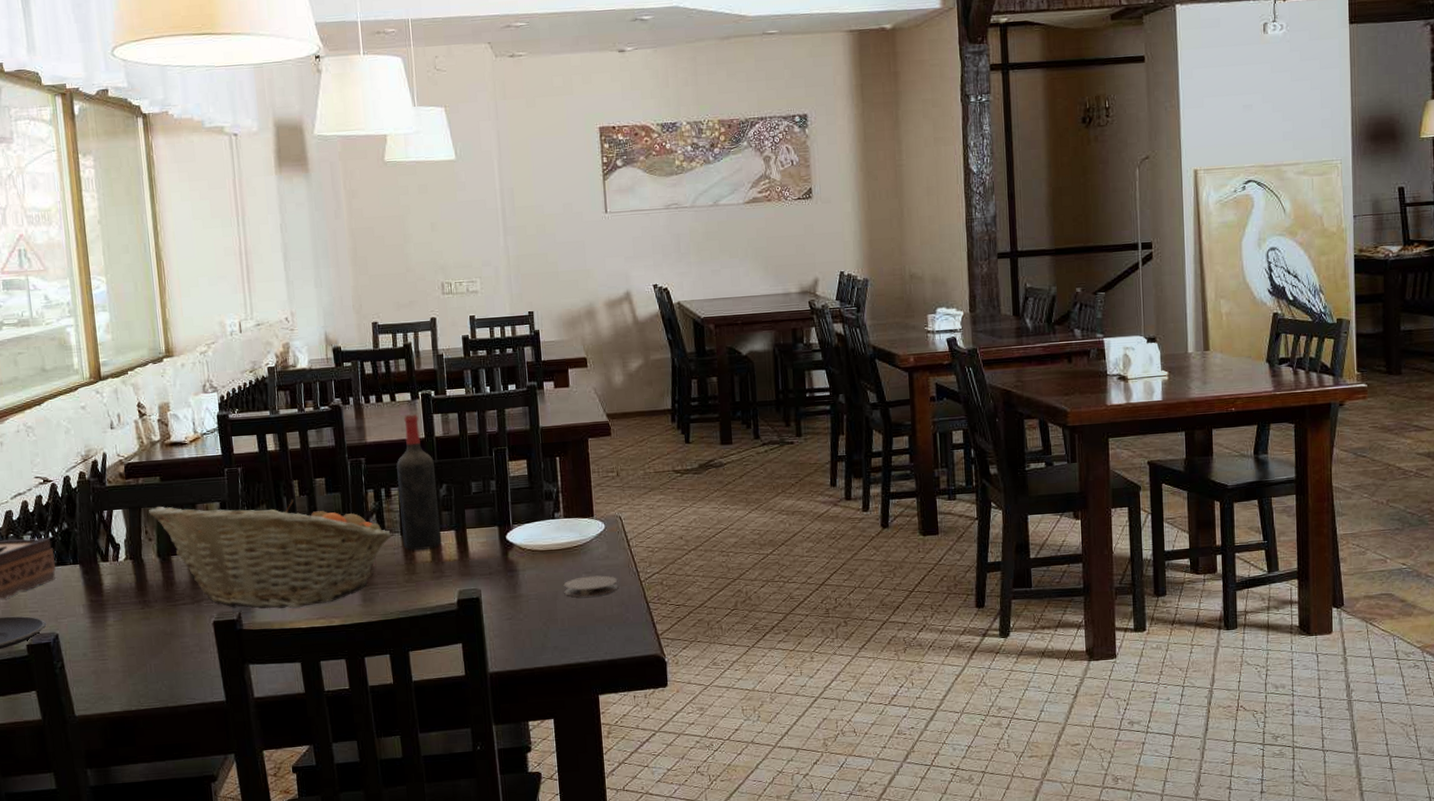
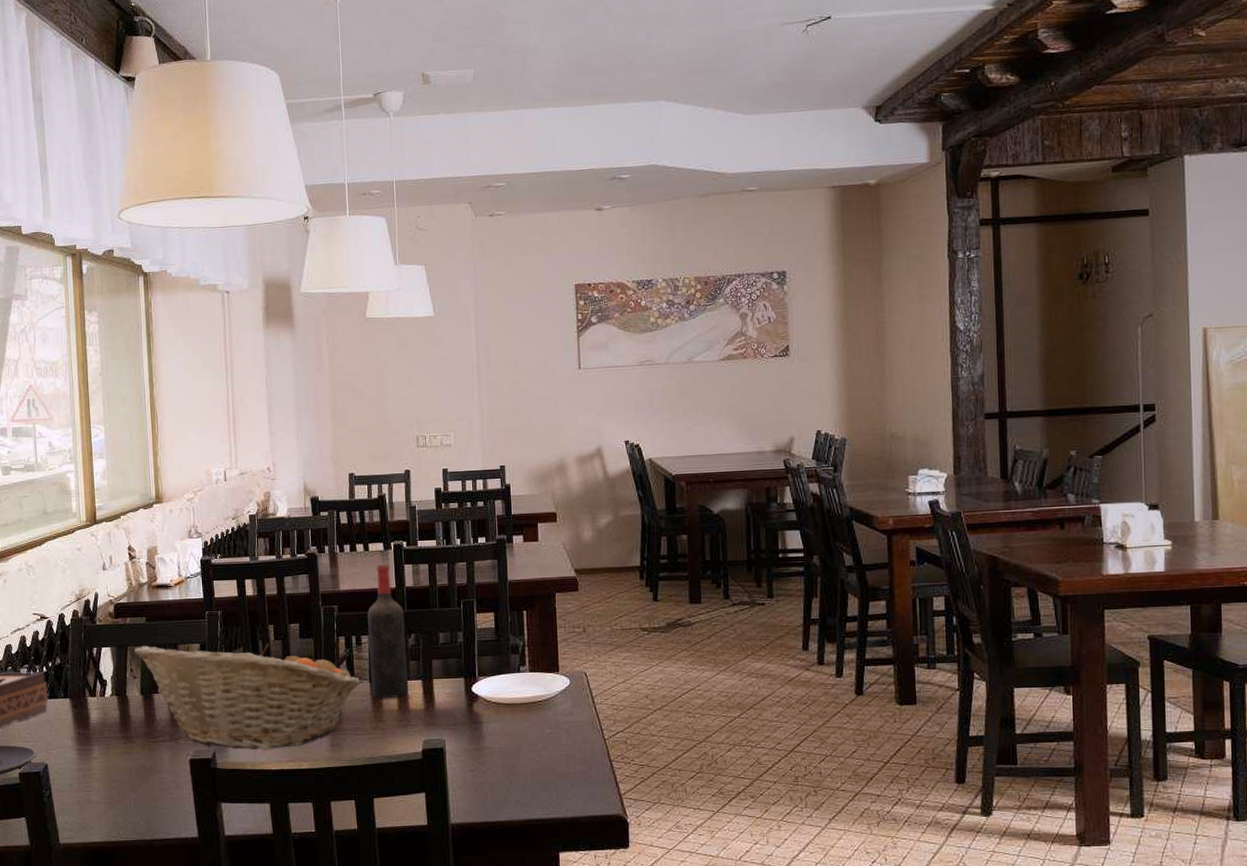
coaster: present [563,575,618,597] -> none [527,731,582,753]

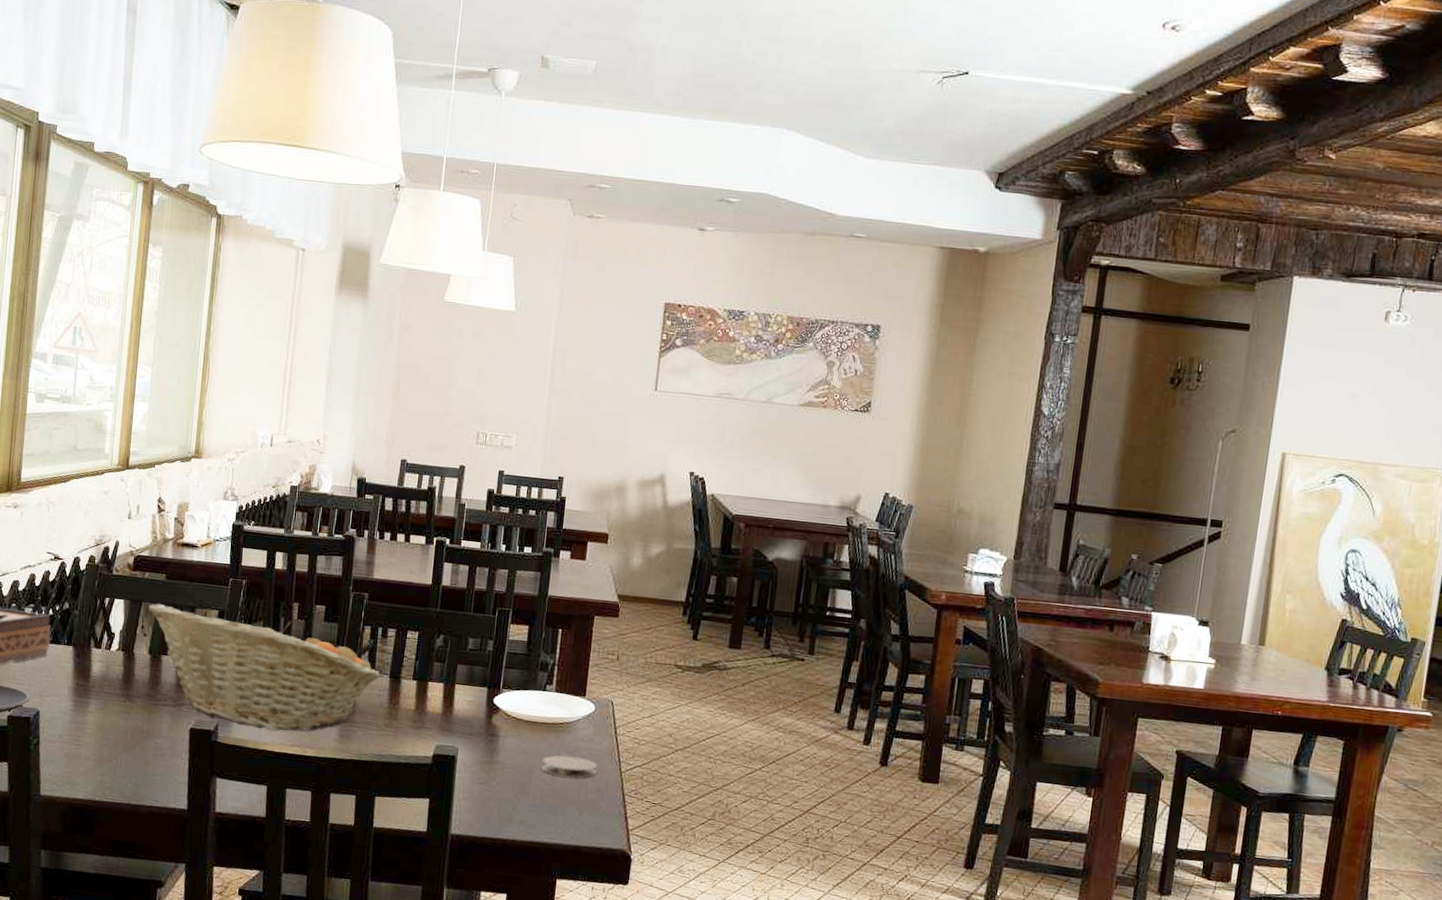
wine bottle: present [367,563,409,698] -> none [390,557,436,697]
coaster: none [527,731,582,753] -> present [541,755,598,778]

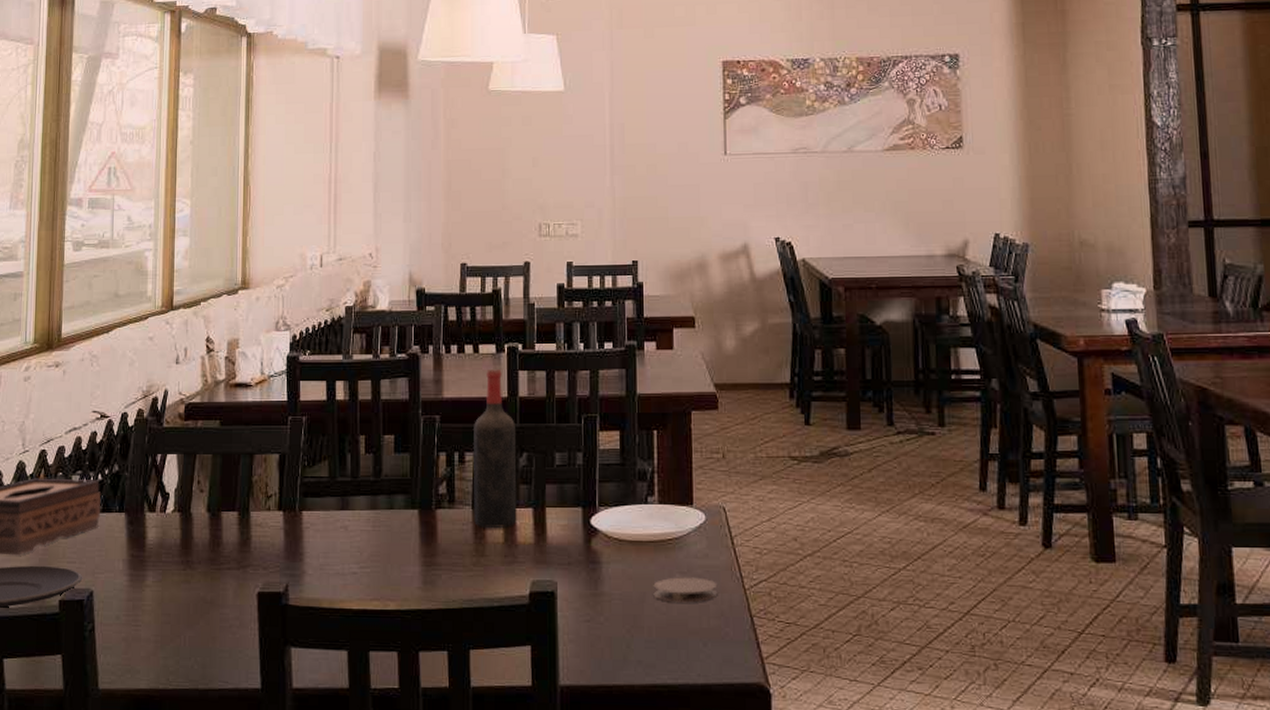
fruit basket: present [149,603,381,731] -> none [204,453,462,584]
wine bottle: none [390,557,436,697] -> present [472,368,517,528]

